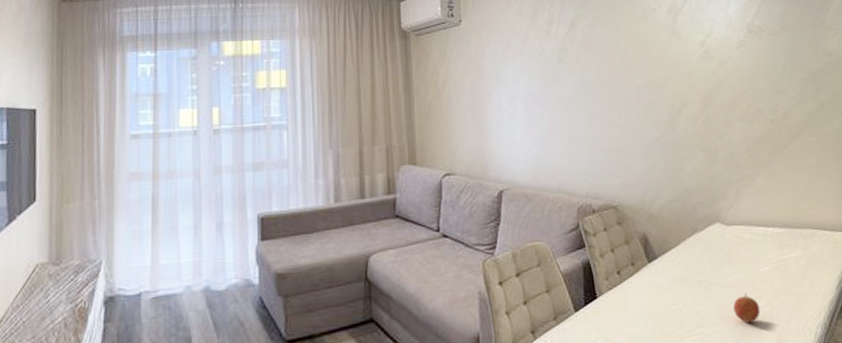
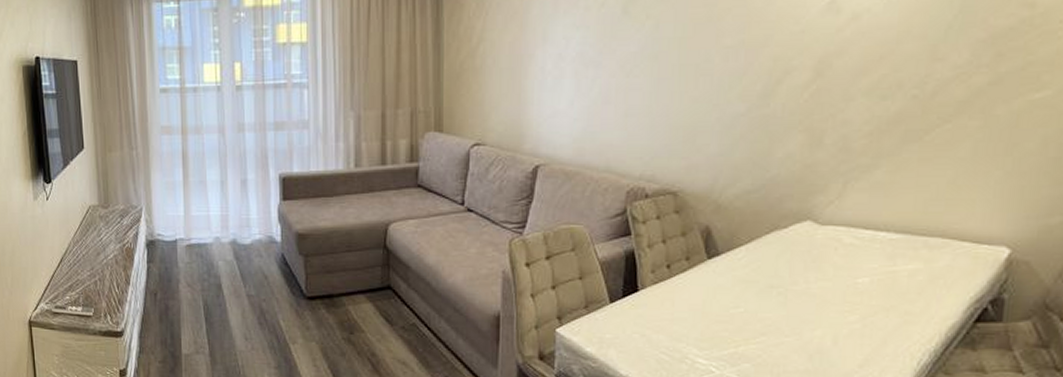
fruit: present [733,293,761,323] -> none [811,305,848,339]

